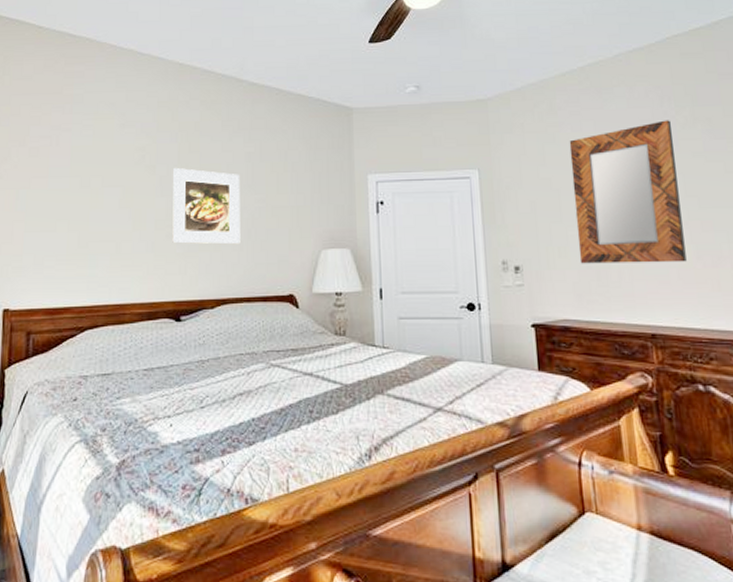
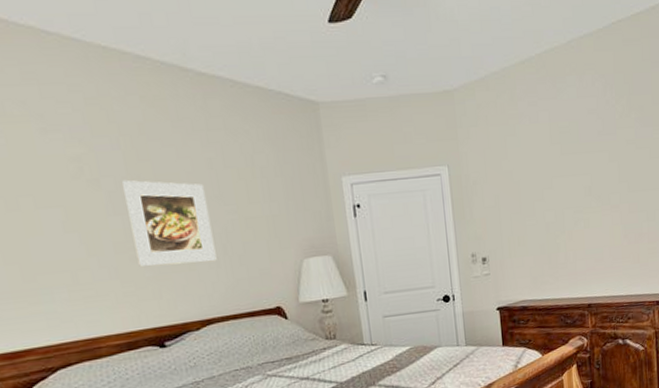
home mirror: present [569,120,687,264] -> none [527,109,617,250]

